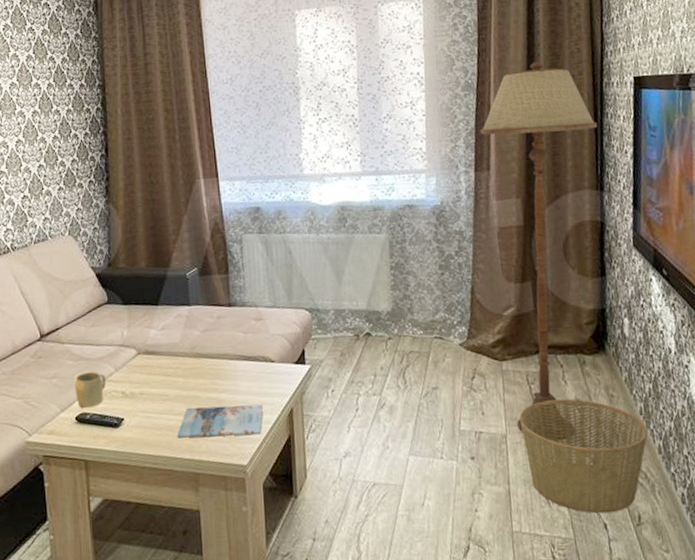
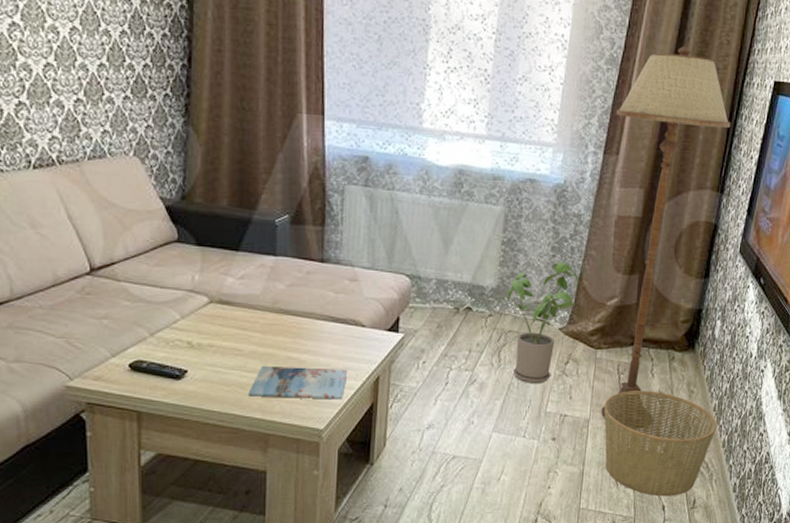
mug: present [75,372,106,409] -> none [131,316,169,356]
house plant: none [402,278,472,402] -> present [506,260,579,383]

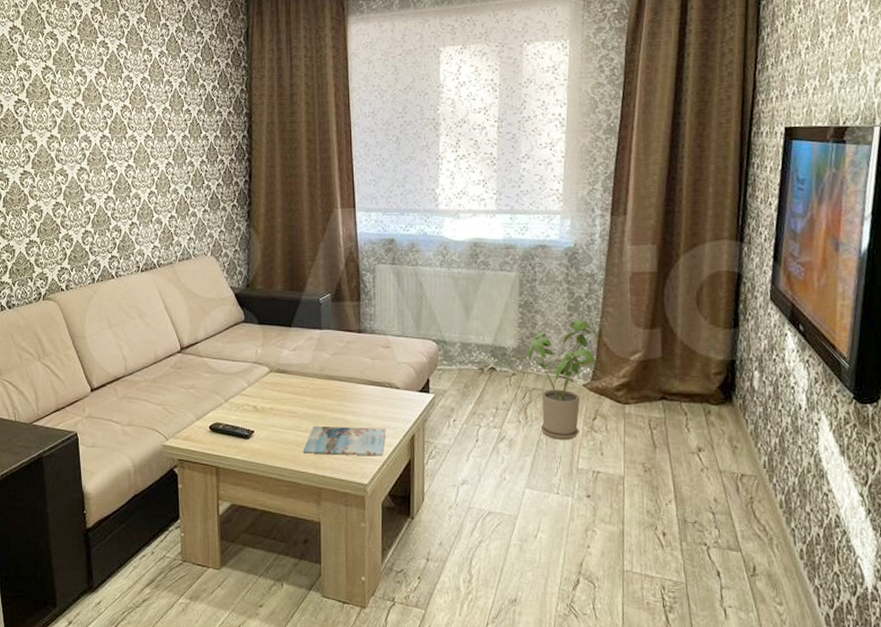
floor lamp: present [601,46,731,427] -> none [620,107,743,485]
basket: present [604,391,717,497] -> none [638,446,771,562]

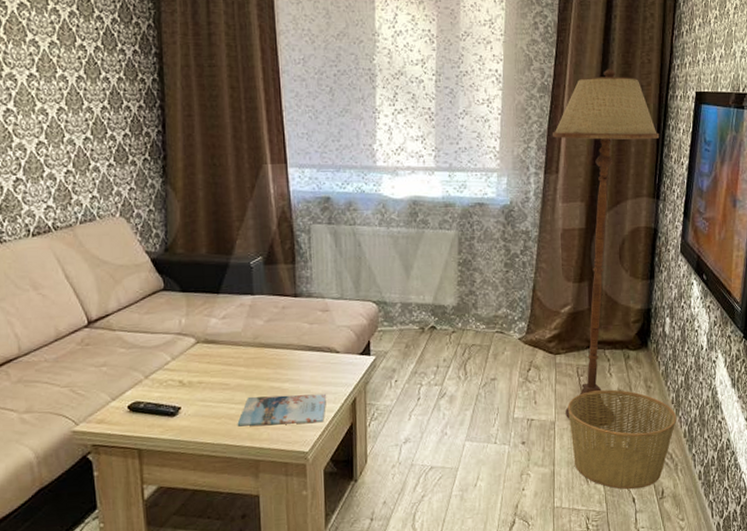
house plant: present [527,319,598,440] -> none [466,275,532,392]
floor lamp: none [620,107,743,485] -> present [553,69,660,426]
basket: none [638,446,771,562] -> present [568,389,677,490]

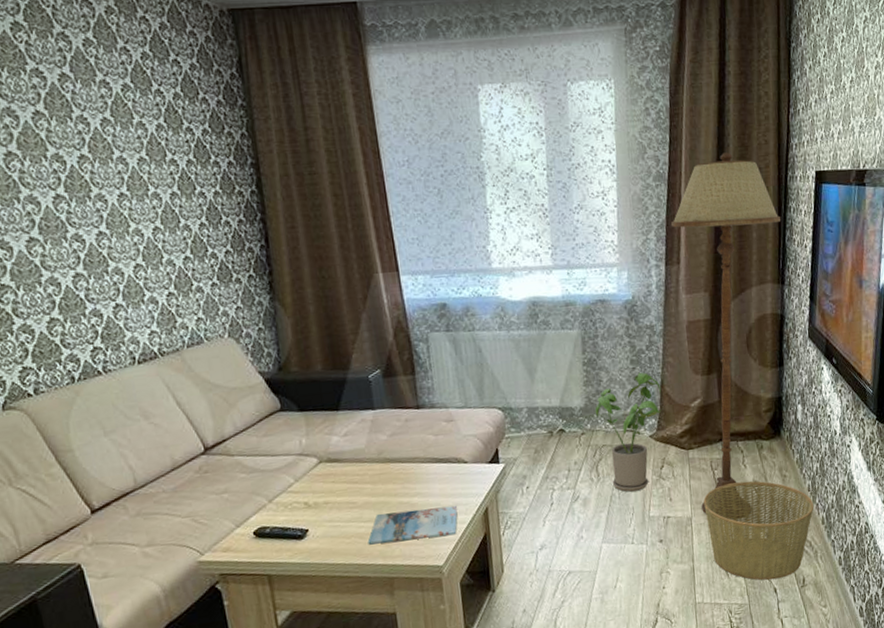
house plant: none [466,275,532,392] -> present [595,372,662,492]

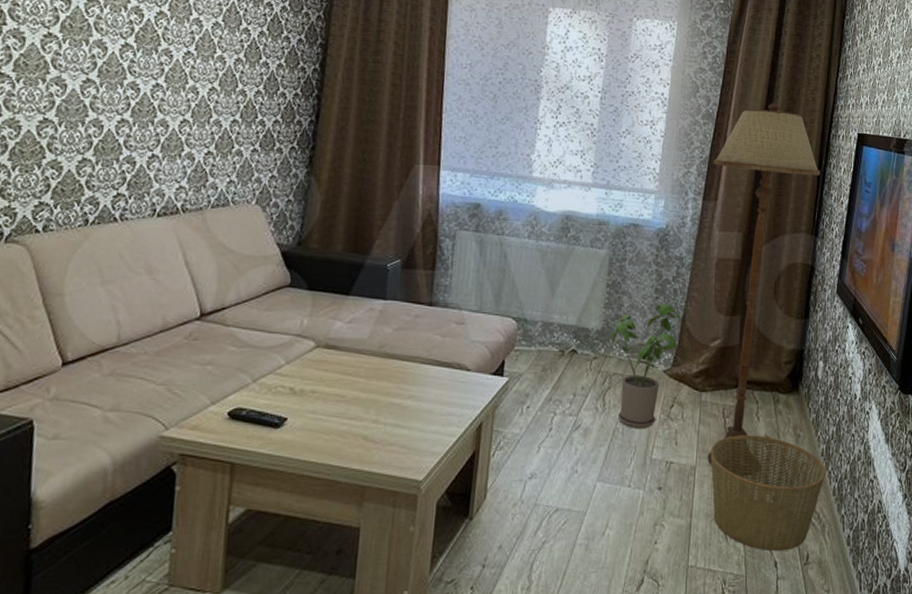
magazine: present [367,505,458,545] -> none [347,412,451,448]

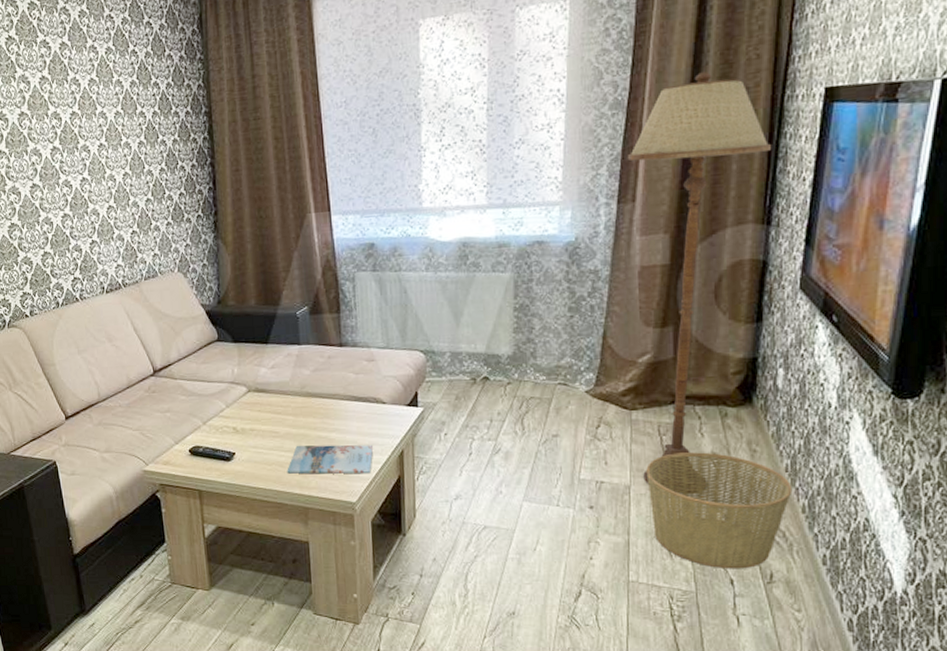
magazine: none [347,412,451,448] -> present [287,444,374,474]
house plant: present [611,302,682,428] -> none [524,321,602,450]

